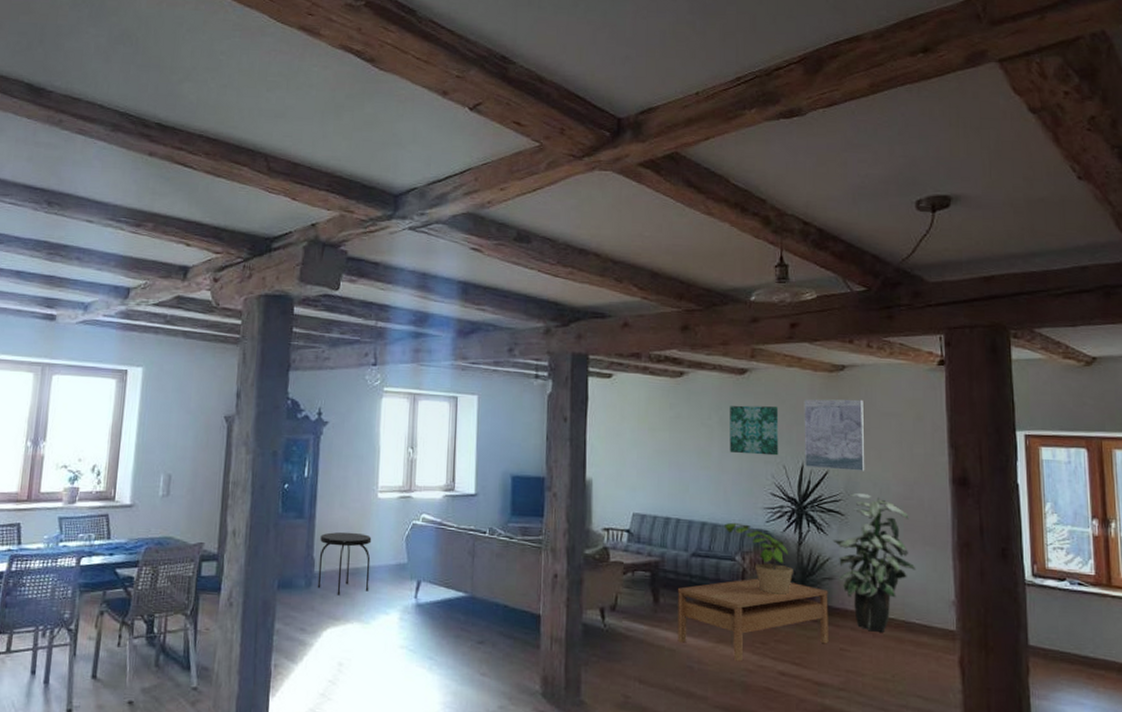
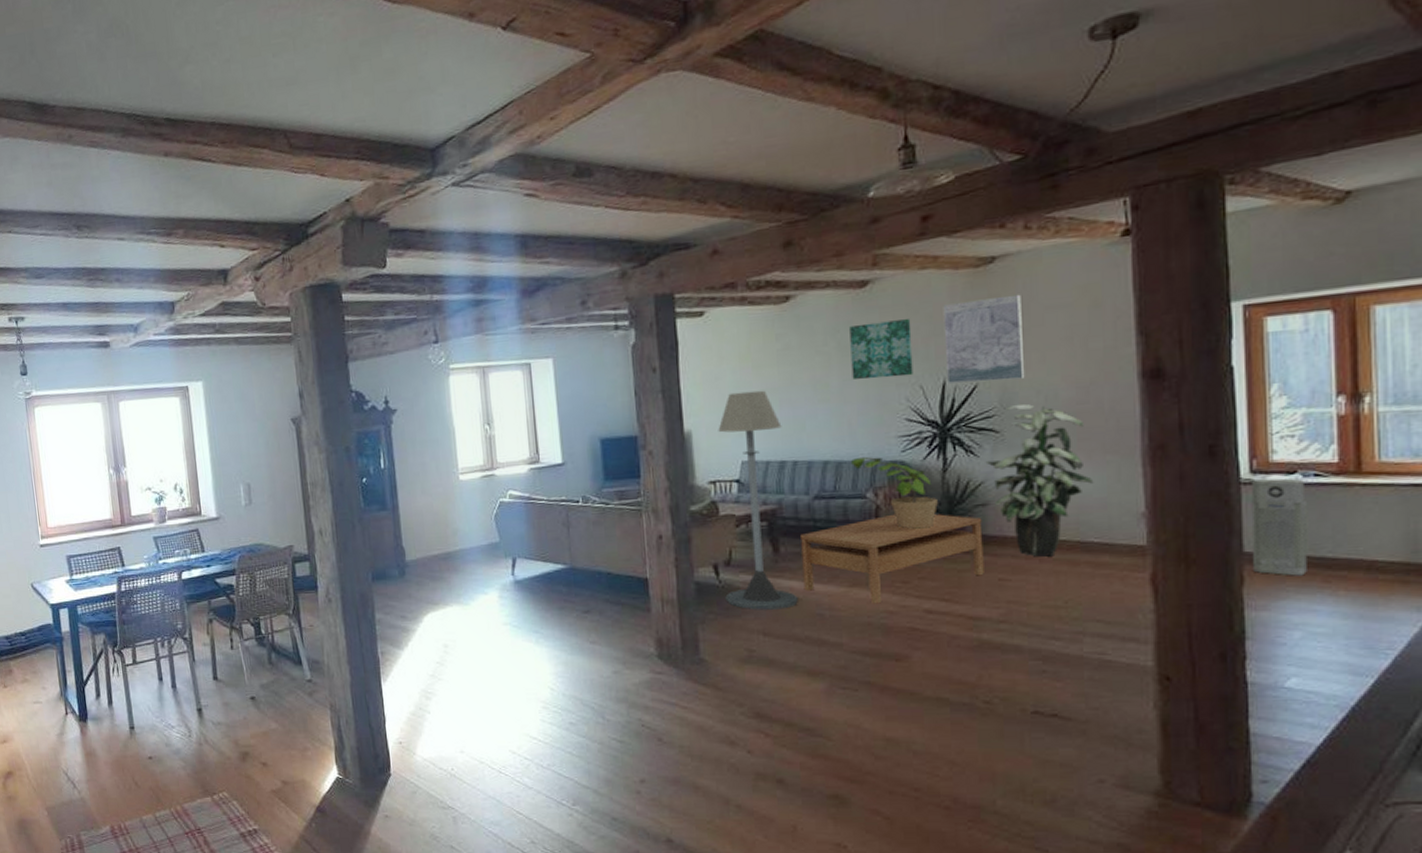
side table: present [317,532,372,595] -> none [407,517,464,581]
floor lamp: none [608,449,672,659] -> present [718,390,798,610]
air purifier: none [1033,583,1076,671] -> present [1251,478,1309,576]

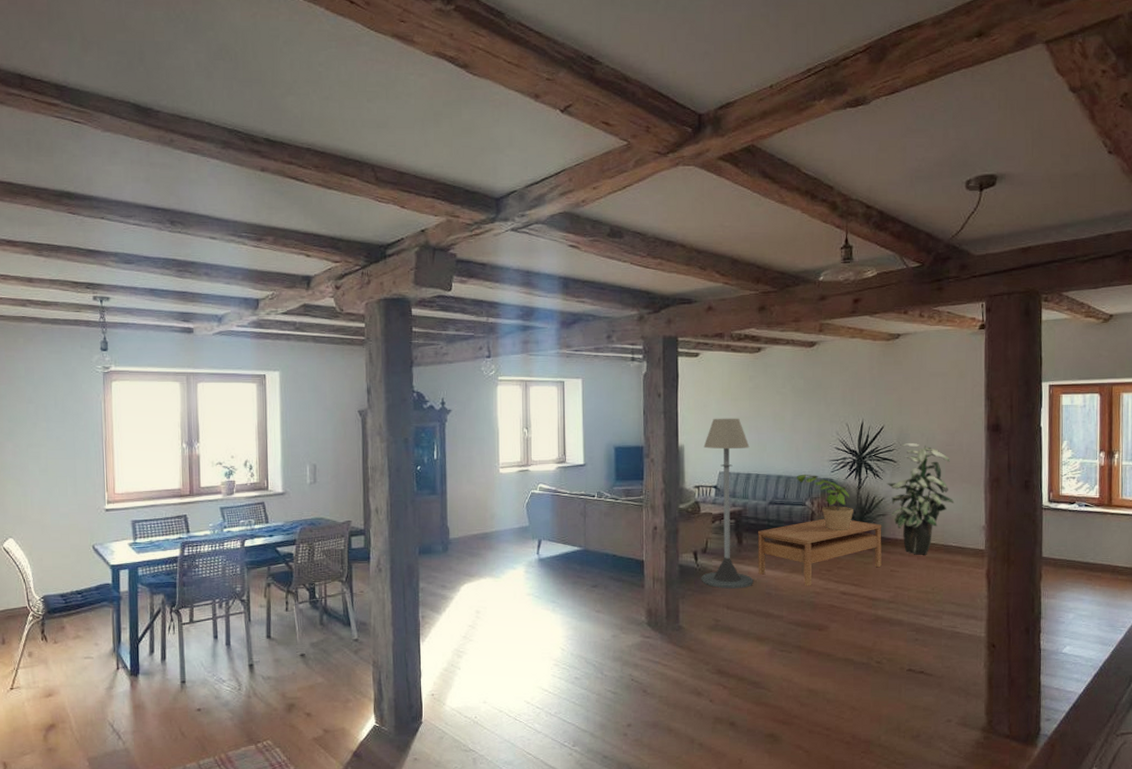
wall art: present [849,319,914,379] -> none [801,374,843,416]
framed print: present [943,294,1025,384] -> none [864,363,915,425]
air purifier: present [1251,478,1309,576] -> none [1047,507,1081,575]

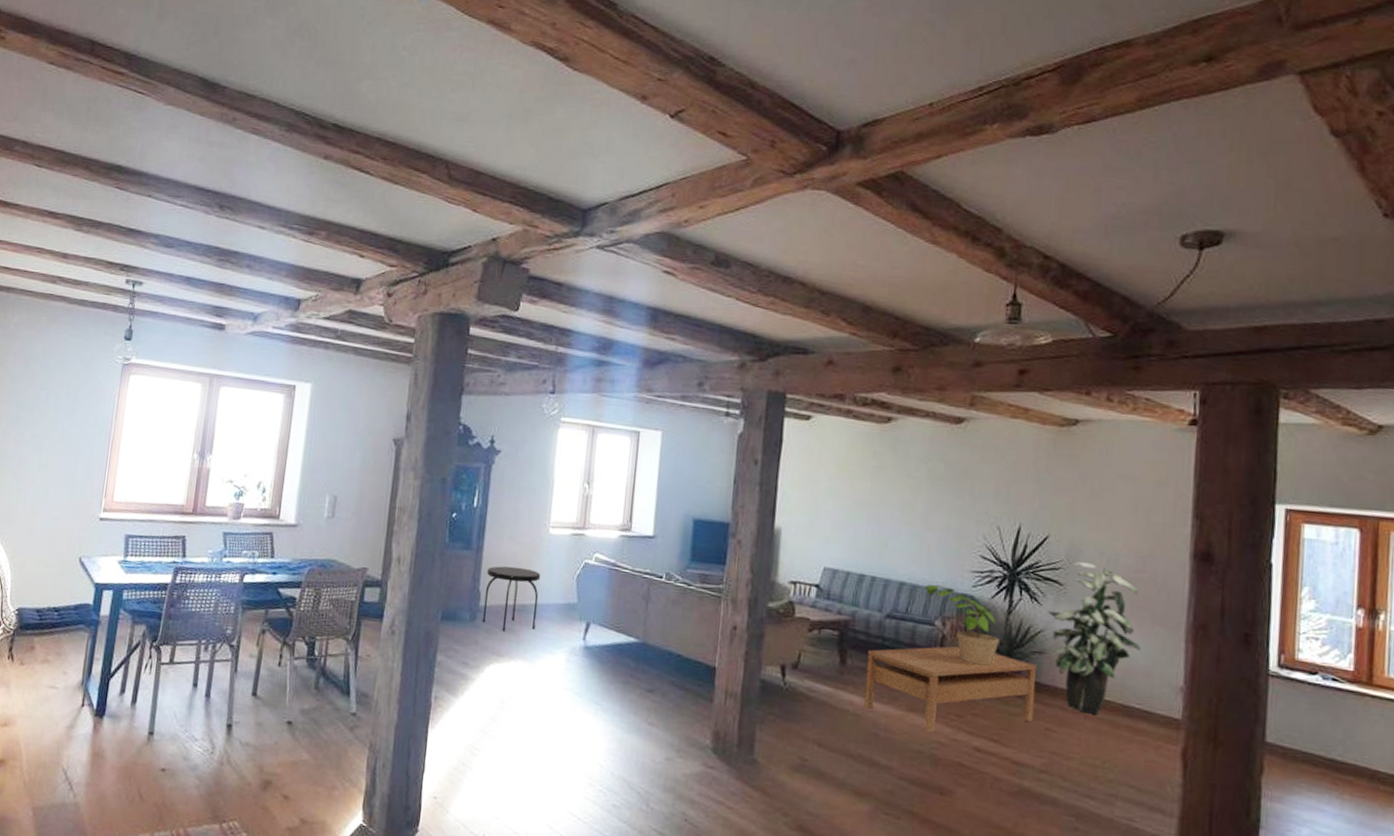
side table: none [452,503,497,556] -> present [482,566,541,632]
floor lamp: present [701,418,753,589] -> none [787,498,867,723]

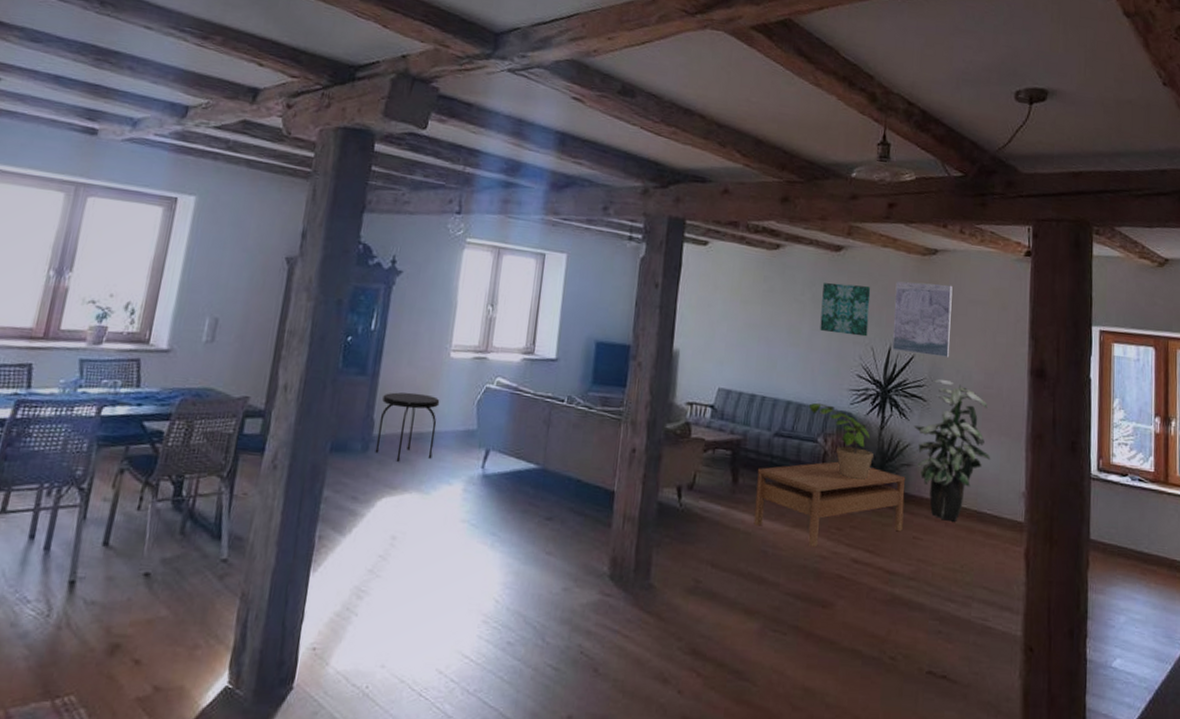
wall art: none [937,457,998,516] -> present [820,282,871,337]
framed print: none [1023,455,1097,538] -> present [892,281,953,358]

